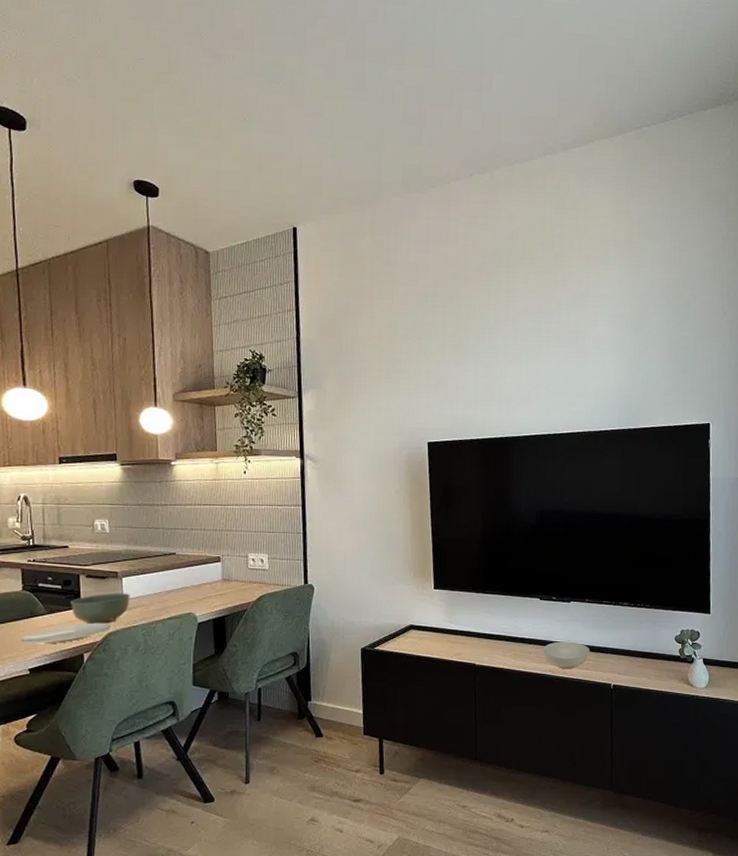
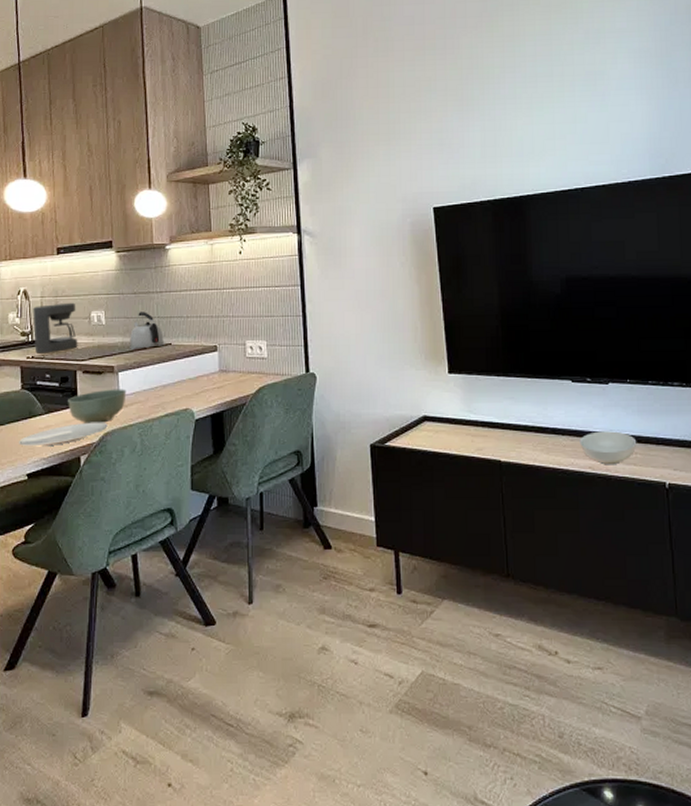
coffee maker: none [34,510,81,559] -> present [33,302,78,355]
kettle: none [133,522,169,558] -> present [129,312,165,351]

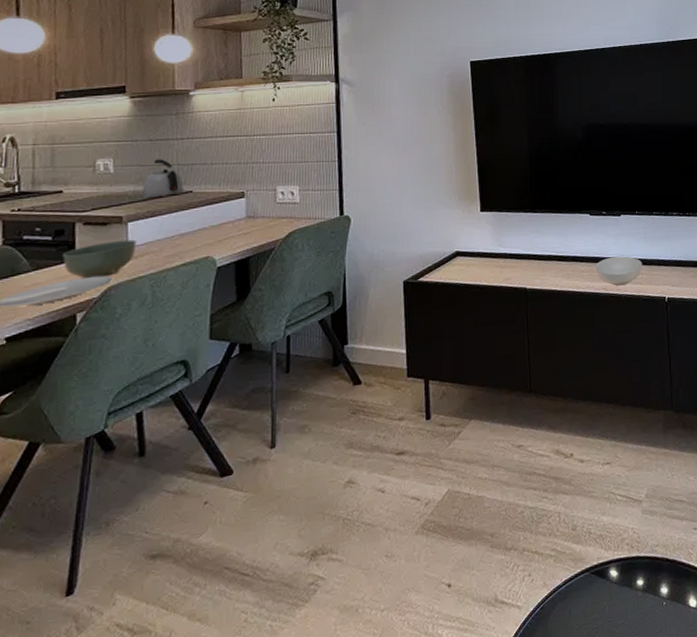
coffee maker: present [33,302,78,355] -> none [21,150,79,207]

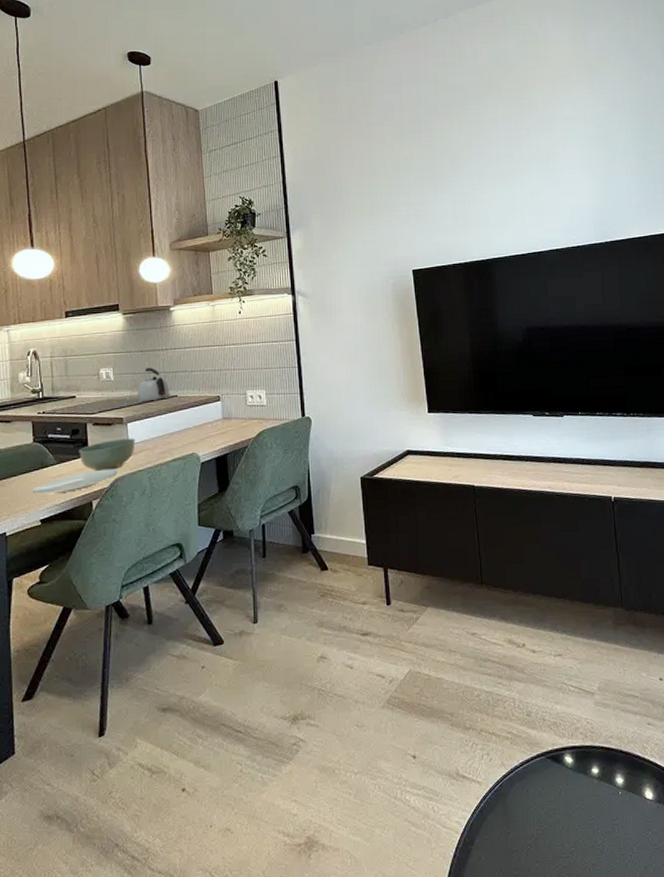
bowl: present [595,256,643,286] -> none [540,456,588,485]

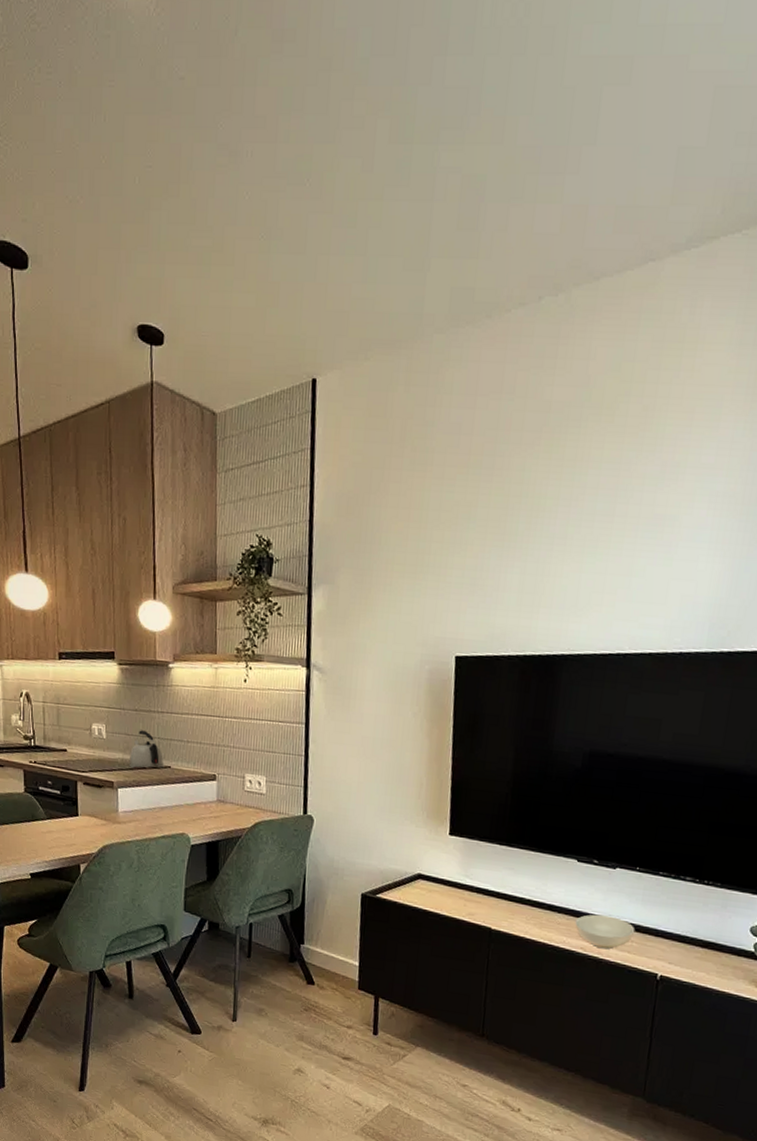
plate: present [31,468,118,495] -> none [22,832,107,851]
bowl: present [79,438,136,472] -> none [69,803,125,836]
bowl: none [540,456,588,485] -> present [575,914,636,950]

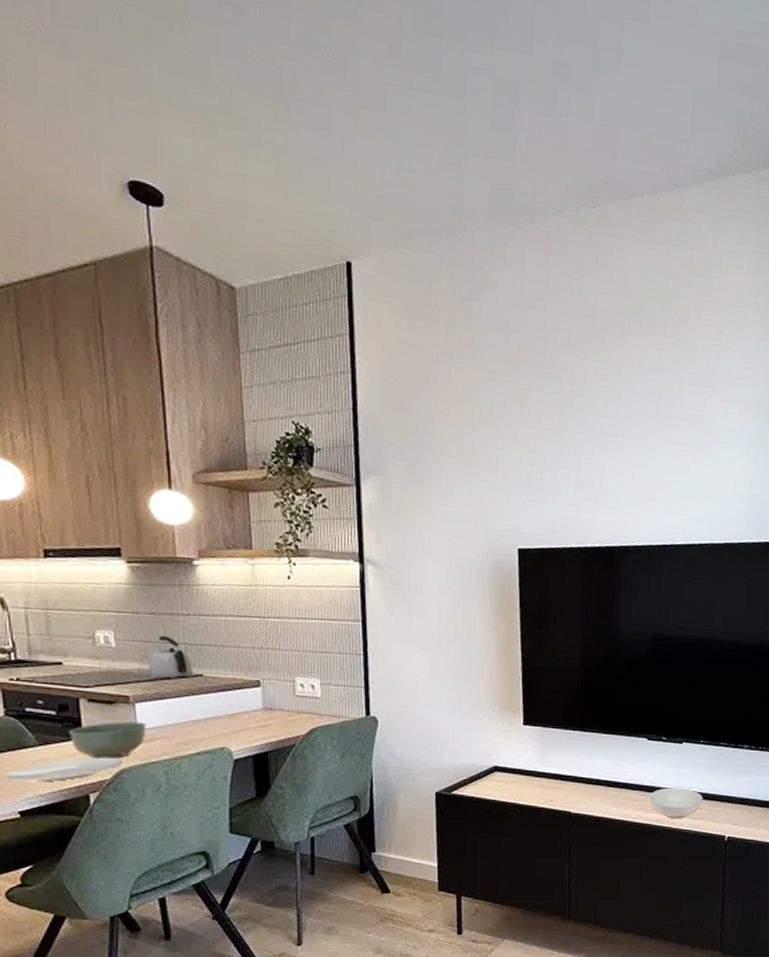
plate: none [22,832,107,851] -> present [4,757,124,782]
bowl: none [69,803,125,836] -> present [69,721,147,760]

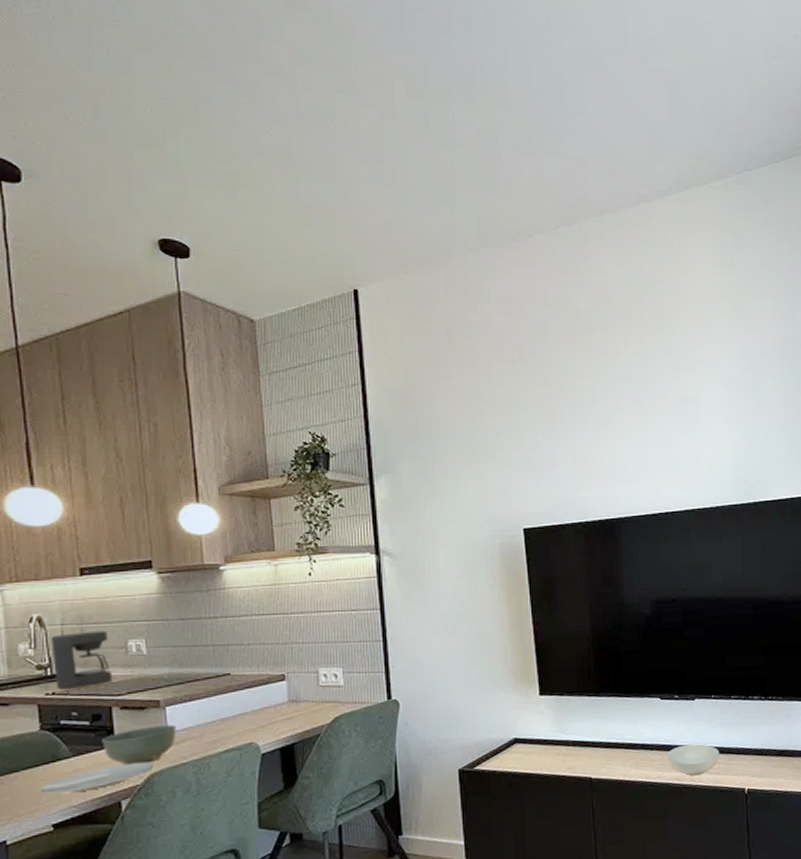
coffee maker: none [14,617,80,677] -> present [51,630,113,691]
kettle: present [147,636,195,680] -> none [177,639,222,683]

